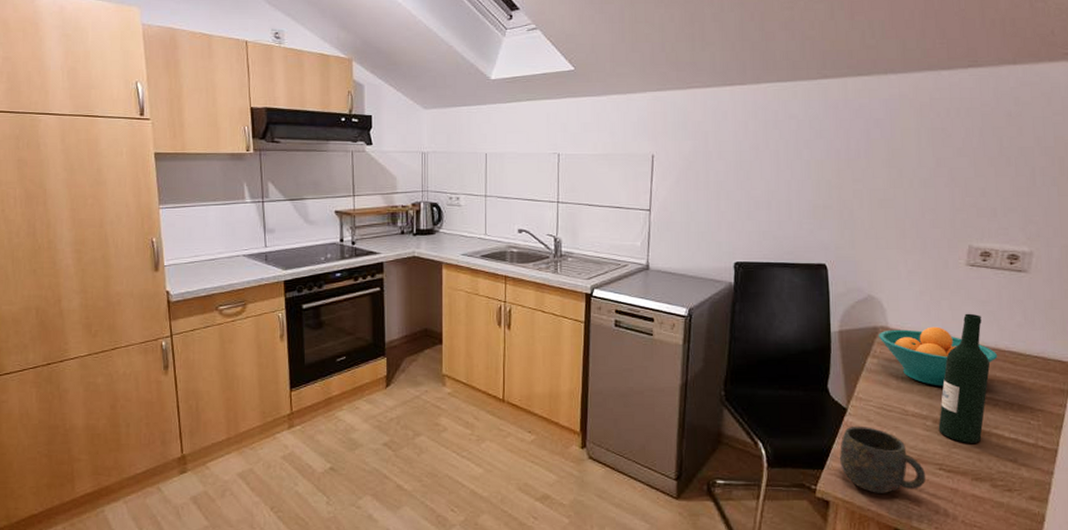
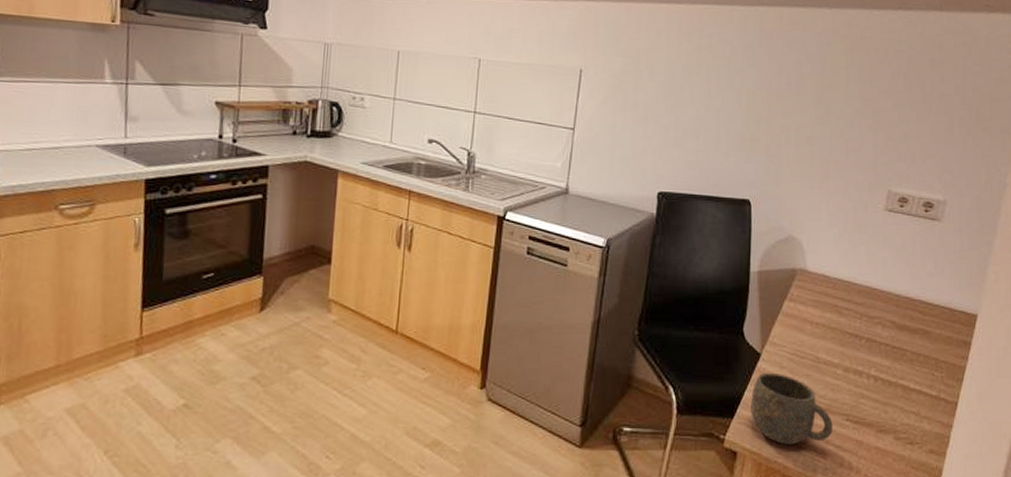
fruit bowl: present [879,326,998,387] -> none [797,271,909,334]
wine bottle: present [938,313,990,443] -> none [848,259,900,394]

